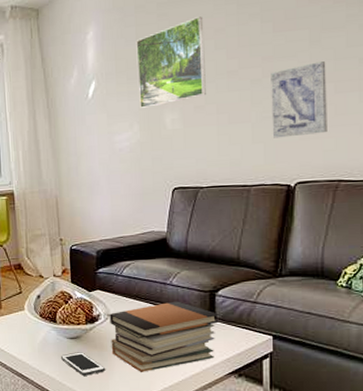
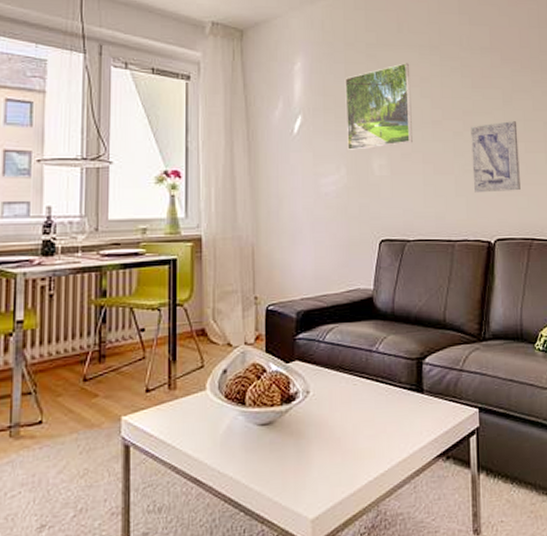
cell phone: present [60,352,106,376] -> none [248,442,303,474]
book stack: present [109,301,219,372] -> none [309,371,426,463]

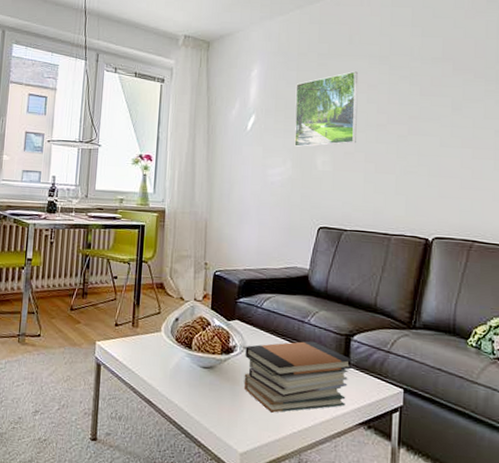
book stack: none [309,371,426,463] -> present [243,341,353,413]
wall art: present [471,121,521,193] -> none [414,128,466,194]

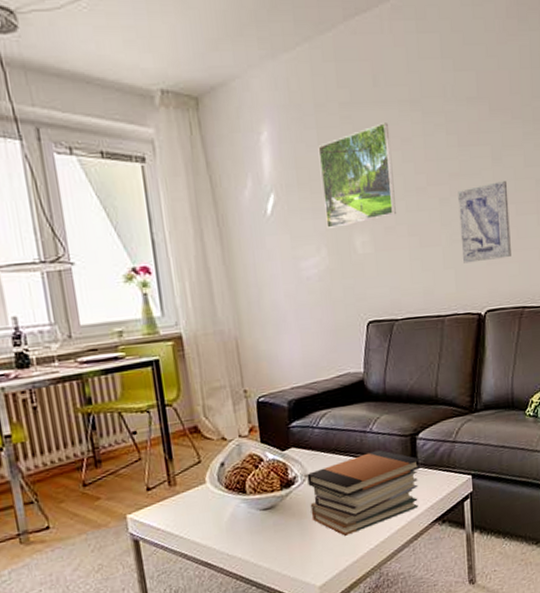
wall art: none [414,128,466,194] -> present [458,181,511,264]

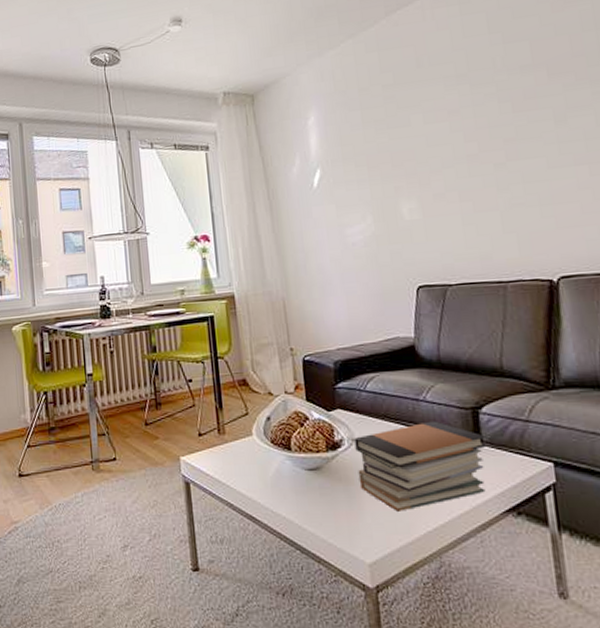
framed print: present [318,123,396,230] -> none [362,98,445,199]
wall art: present [458,181,511,264] -> none [515,142,587,228]

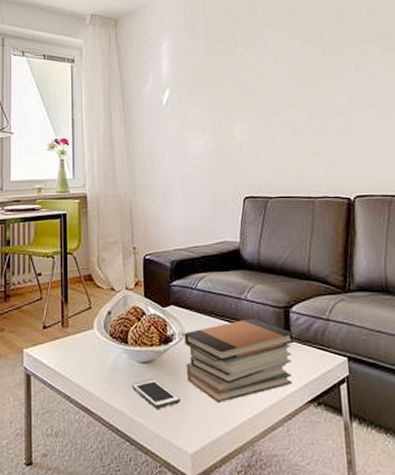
cell phone: none [298,487,355,517] -> present [131,379,181,409]

